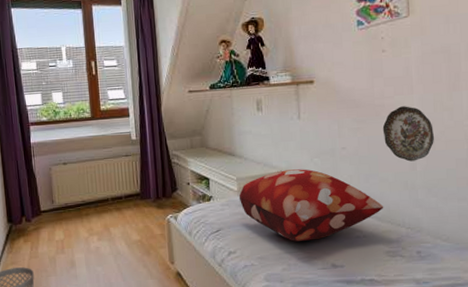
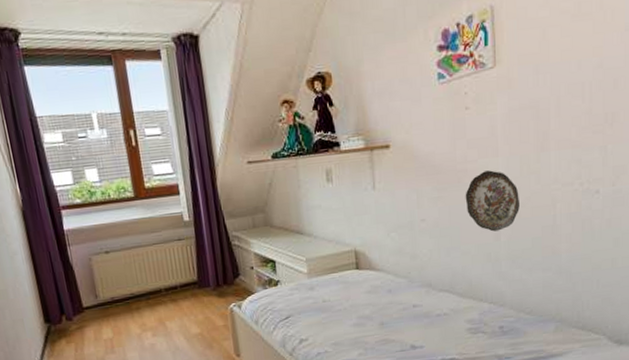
decorative pillow: present [238,169,384,242] -> none [309,245,466,324]

